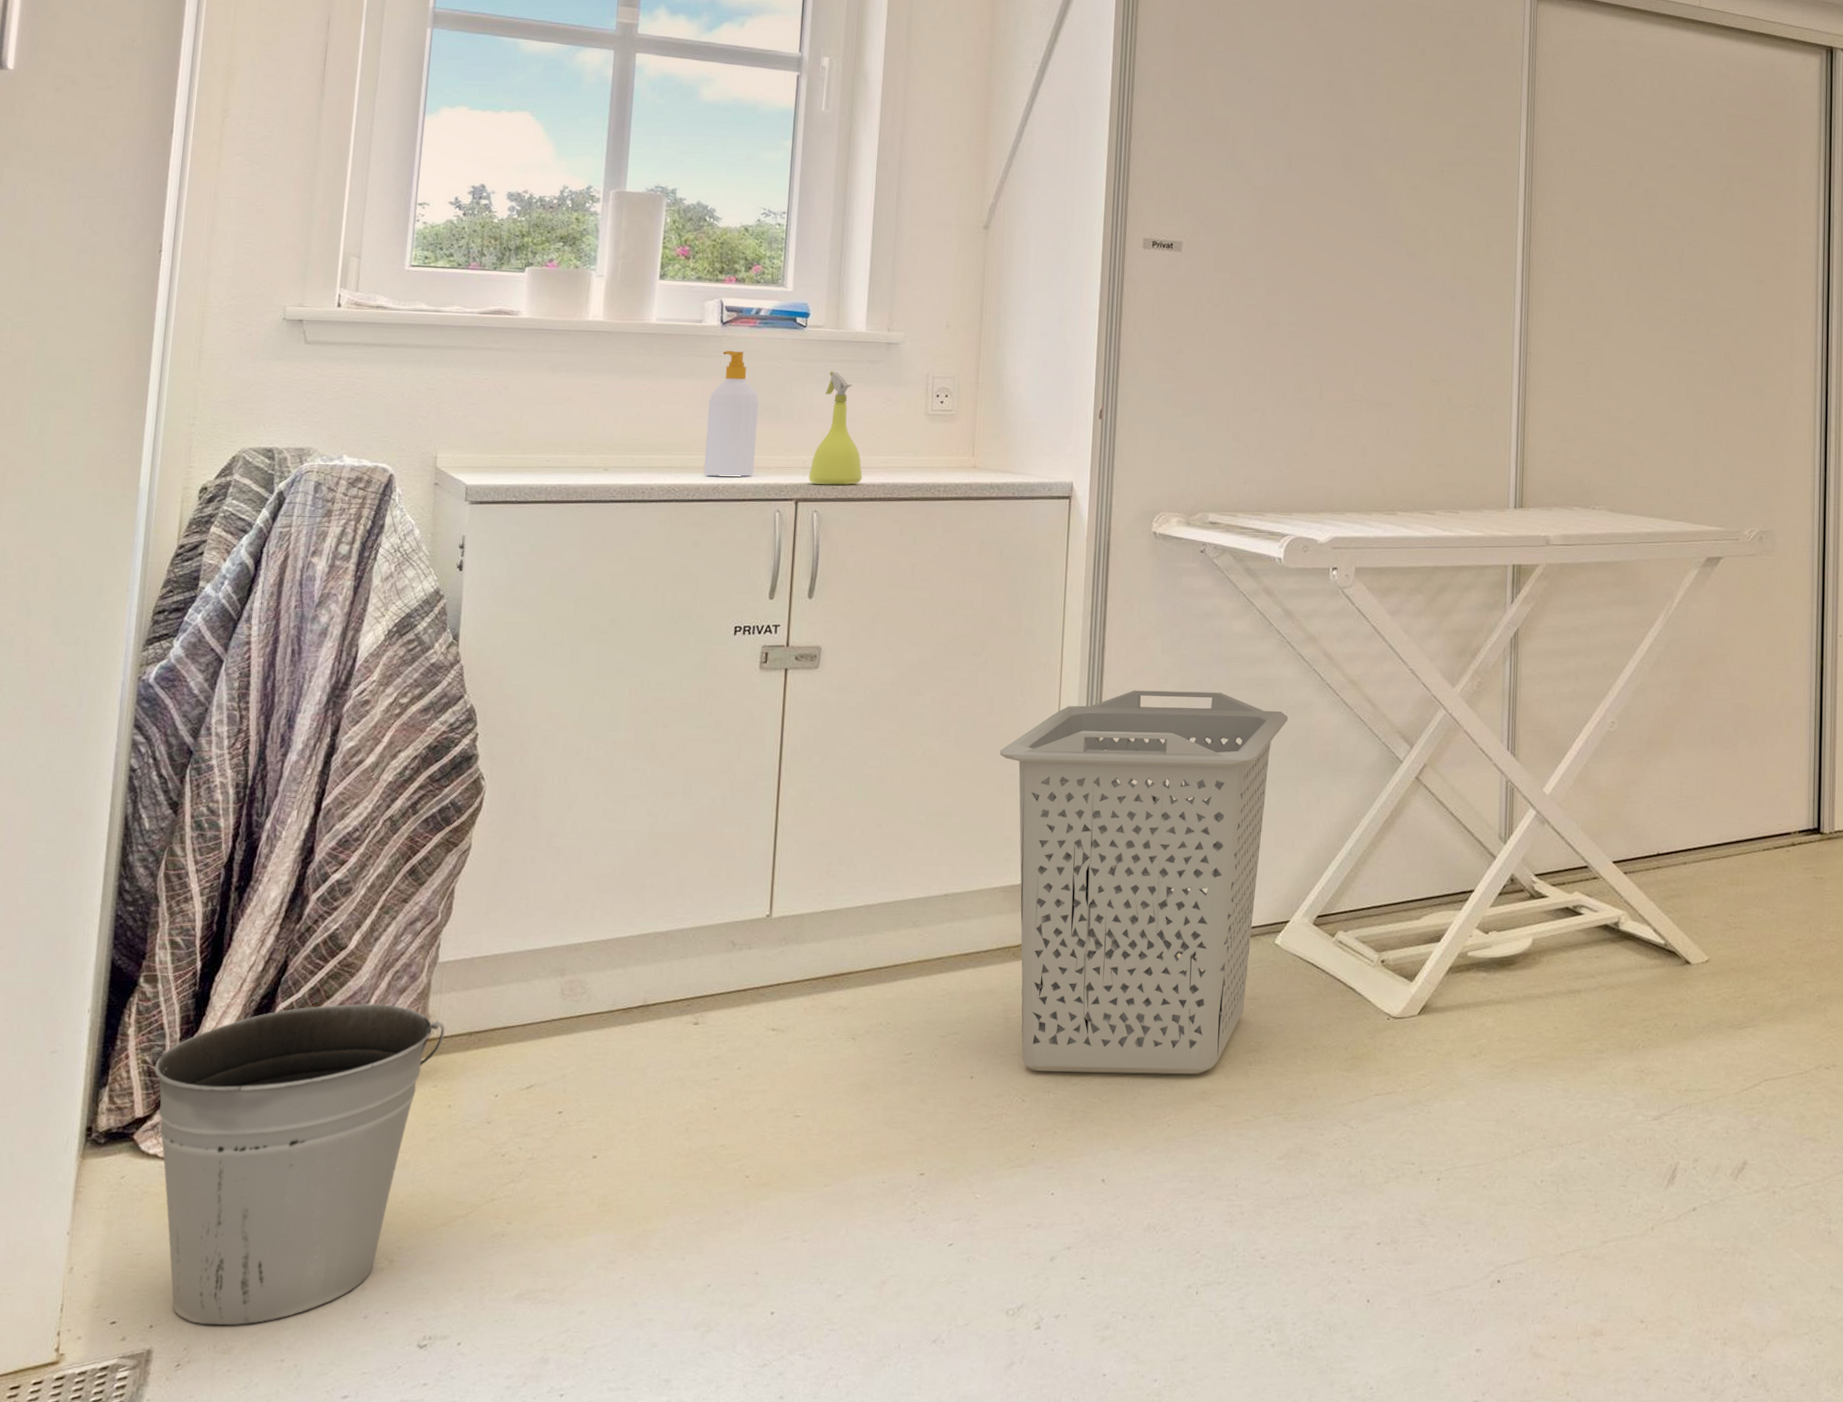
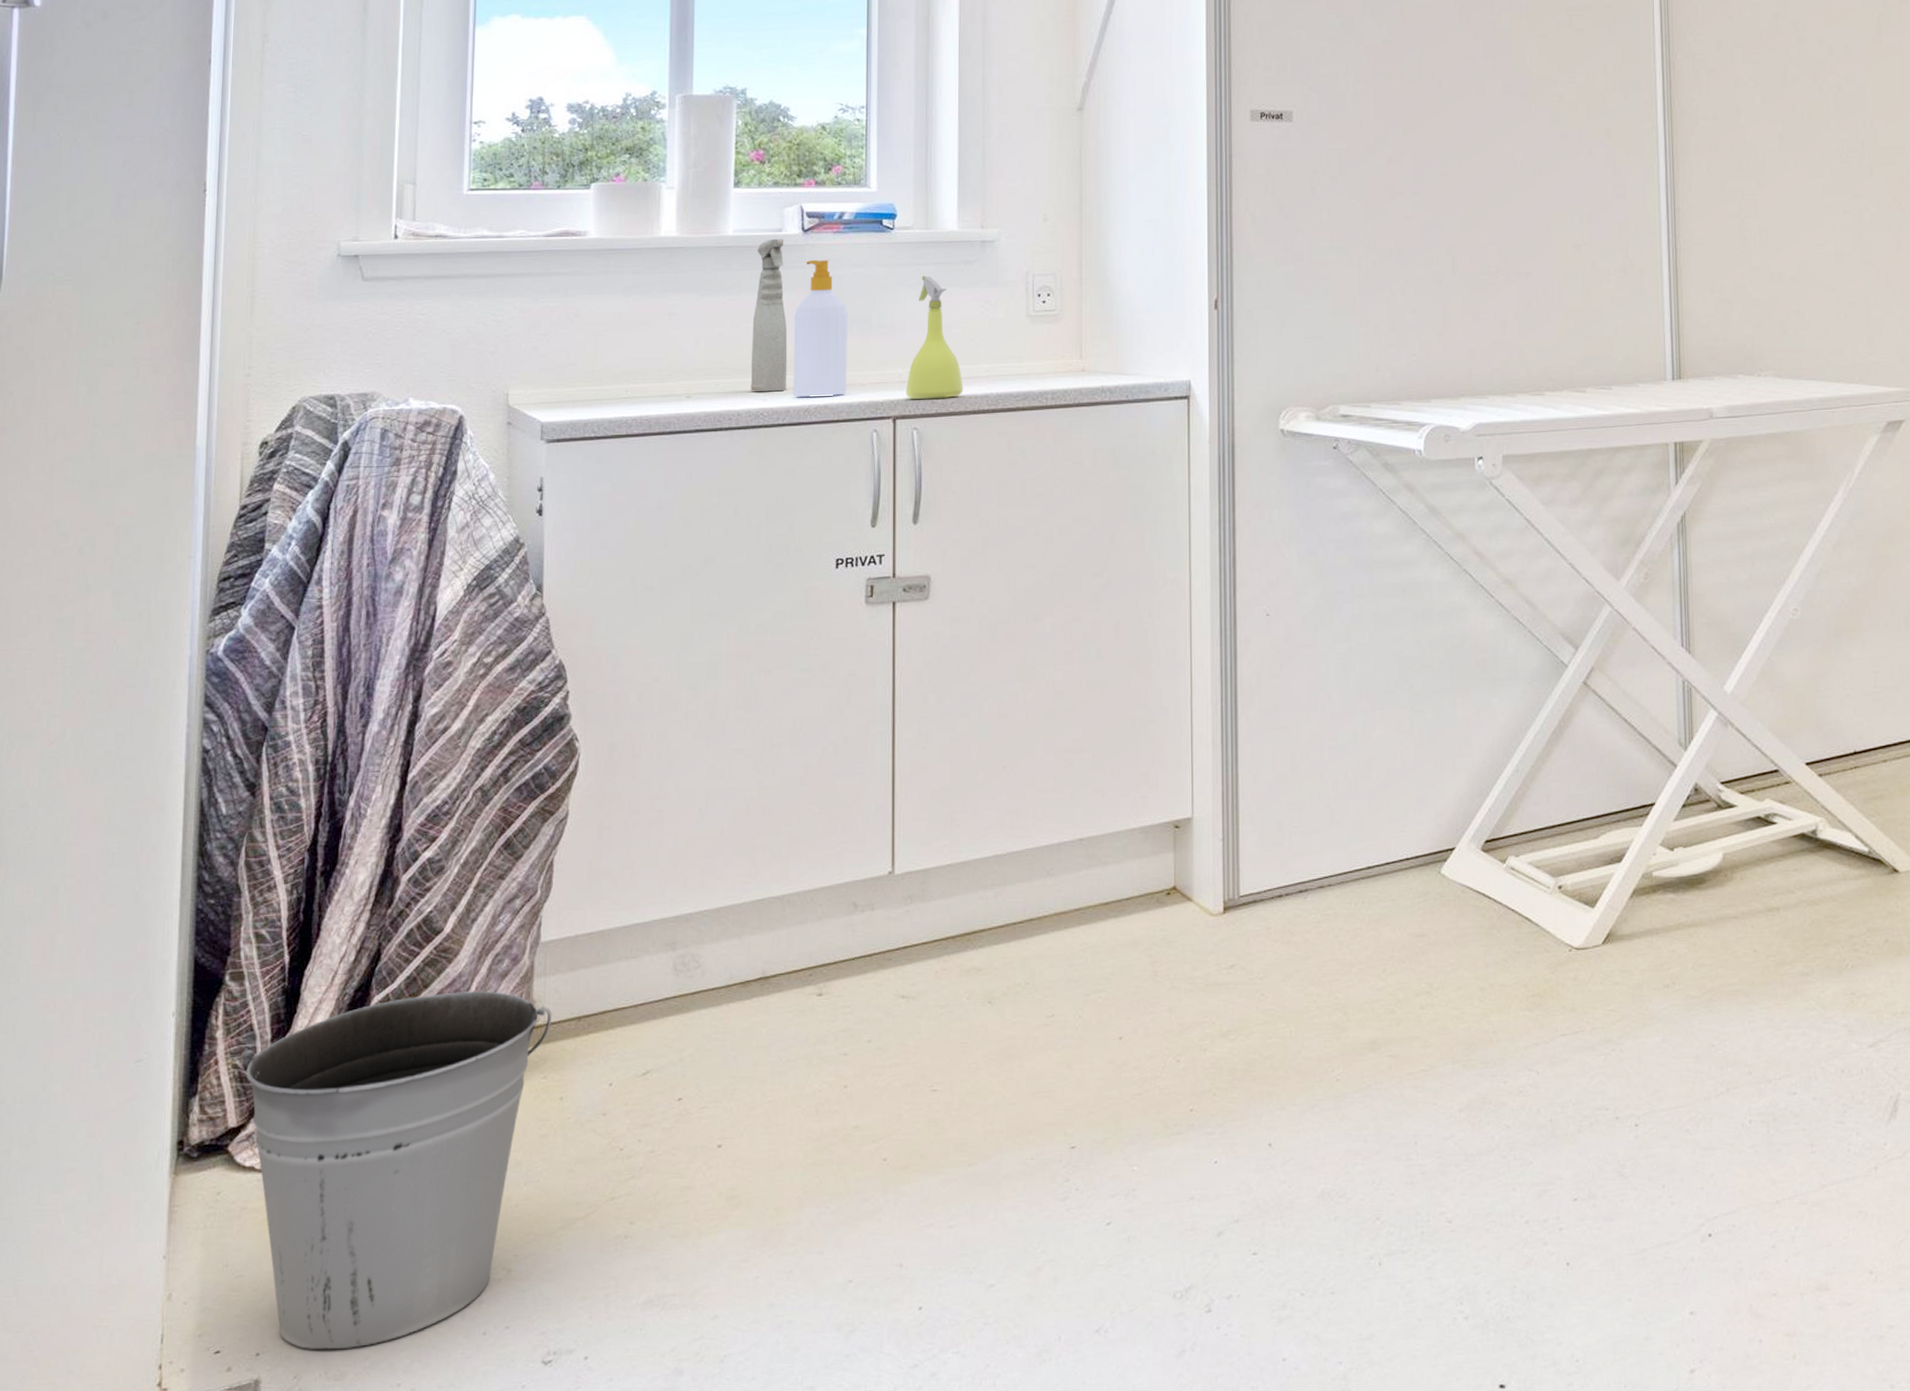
spray bottle: none [664,328,704,469] -> present [750,238,788,392]
laundry basket: present [1000,690,1289,1075] -> none [1129,601,1440,1028]

